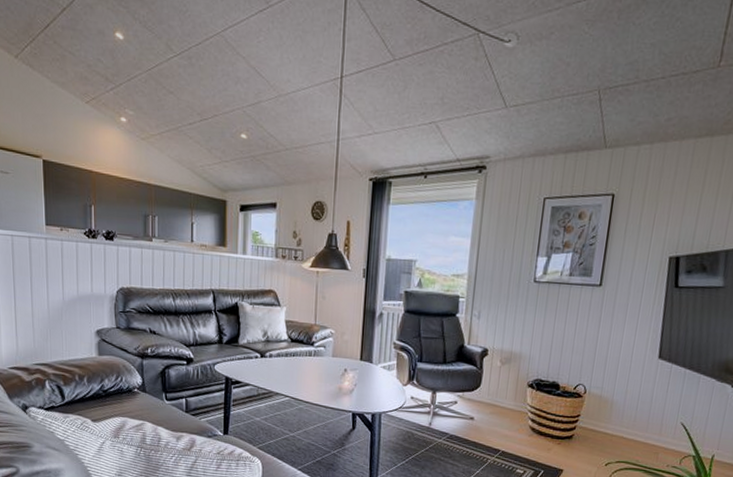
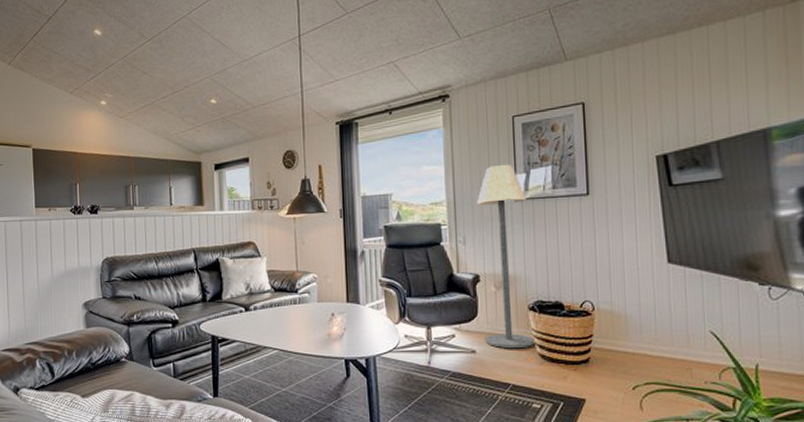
floor lamp: none [483,245,544,420] -> present [477,164,534,349]

